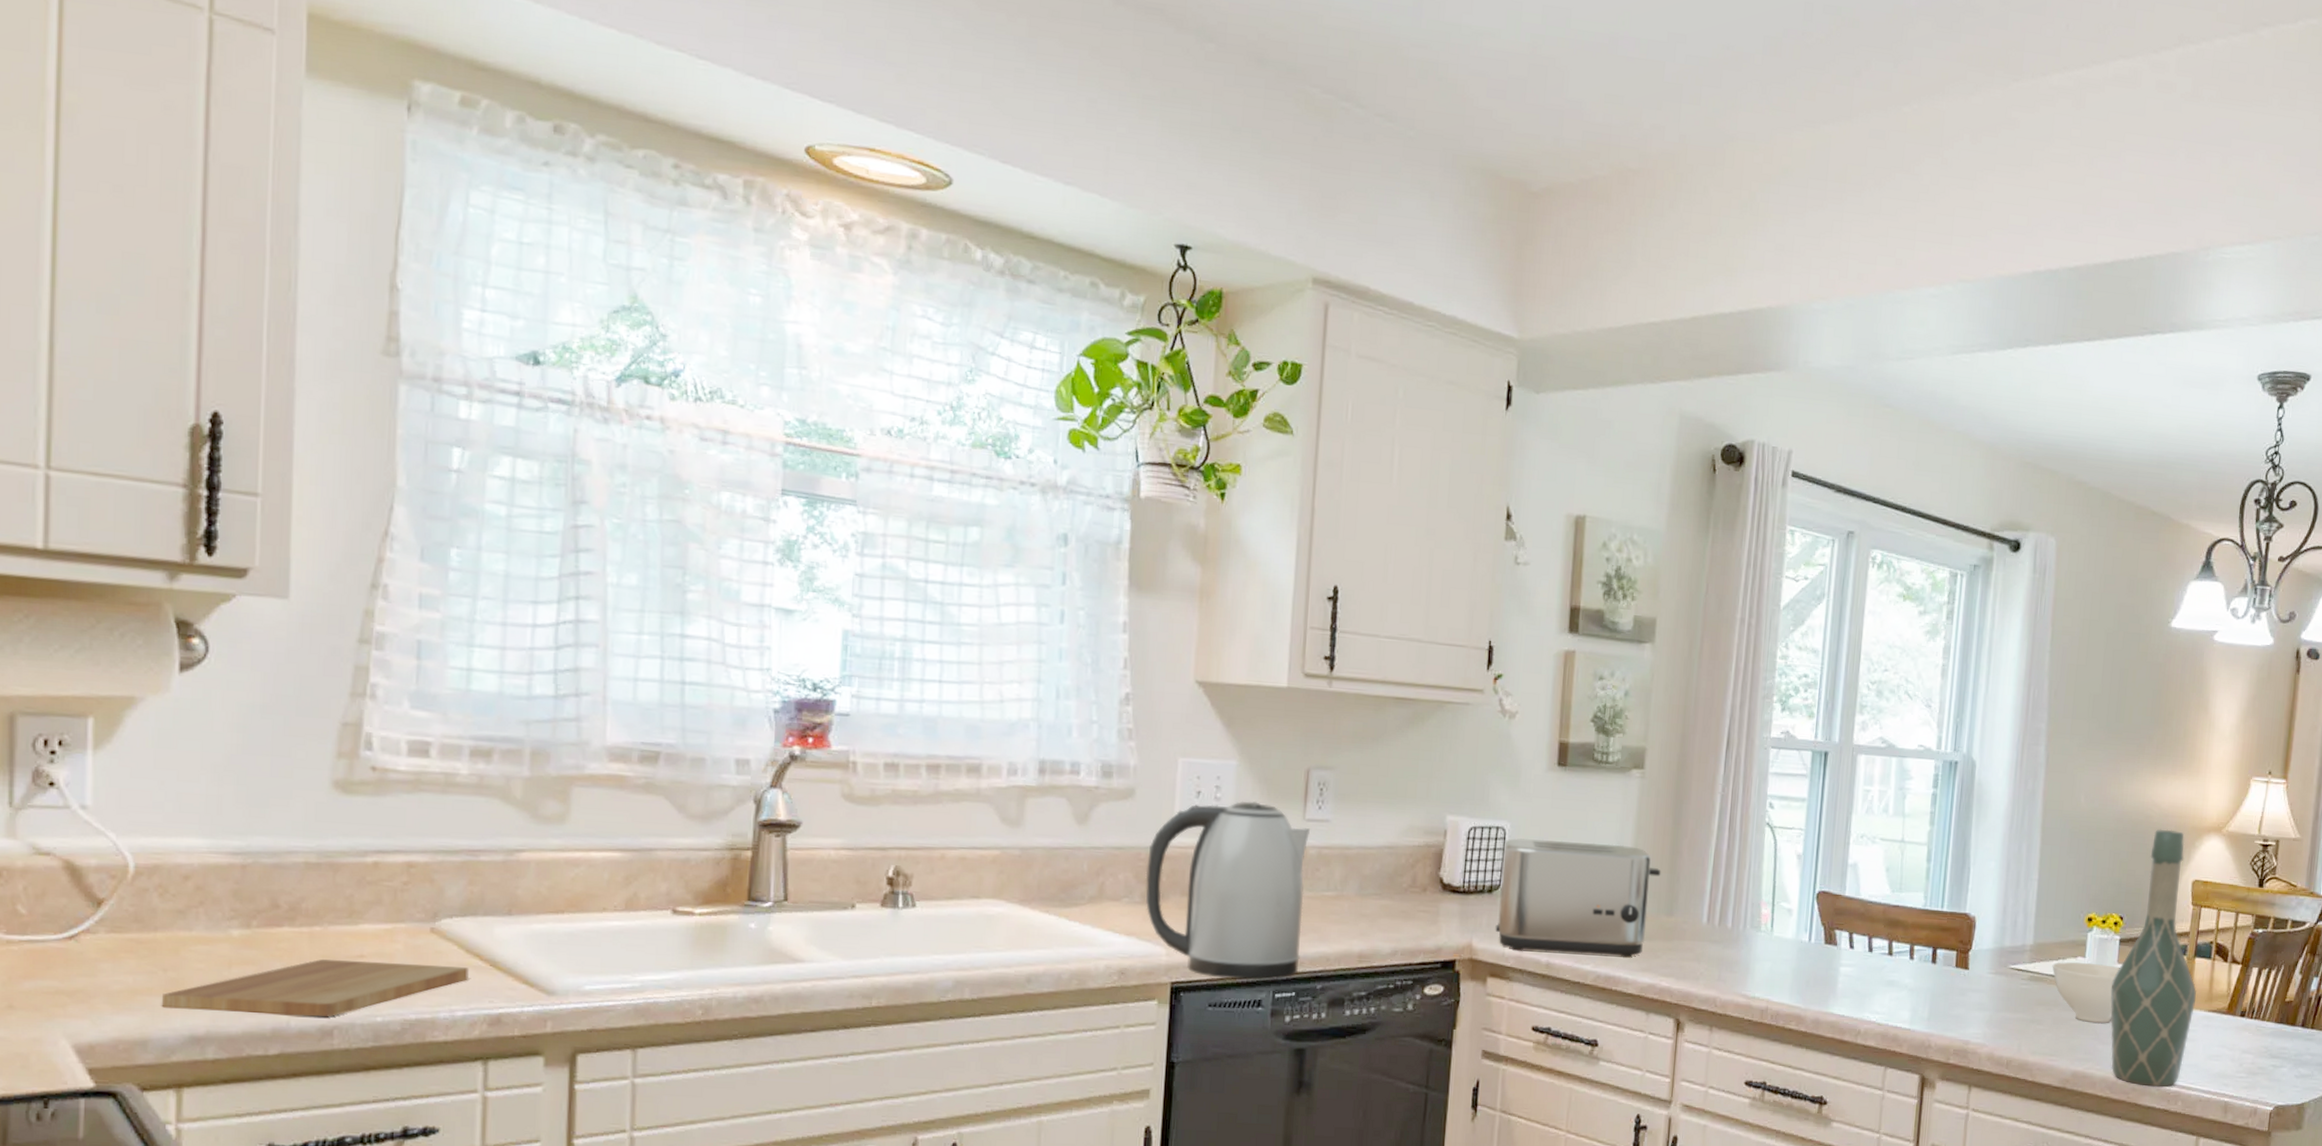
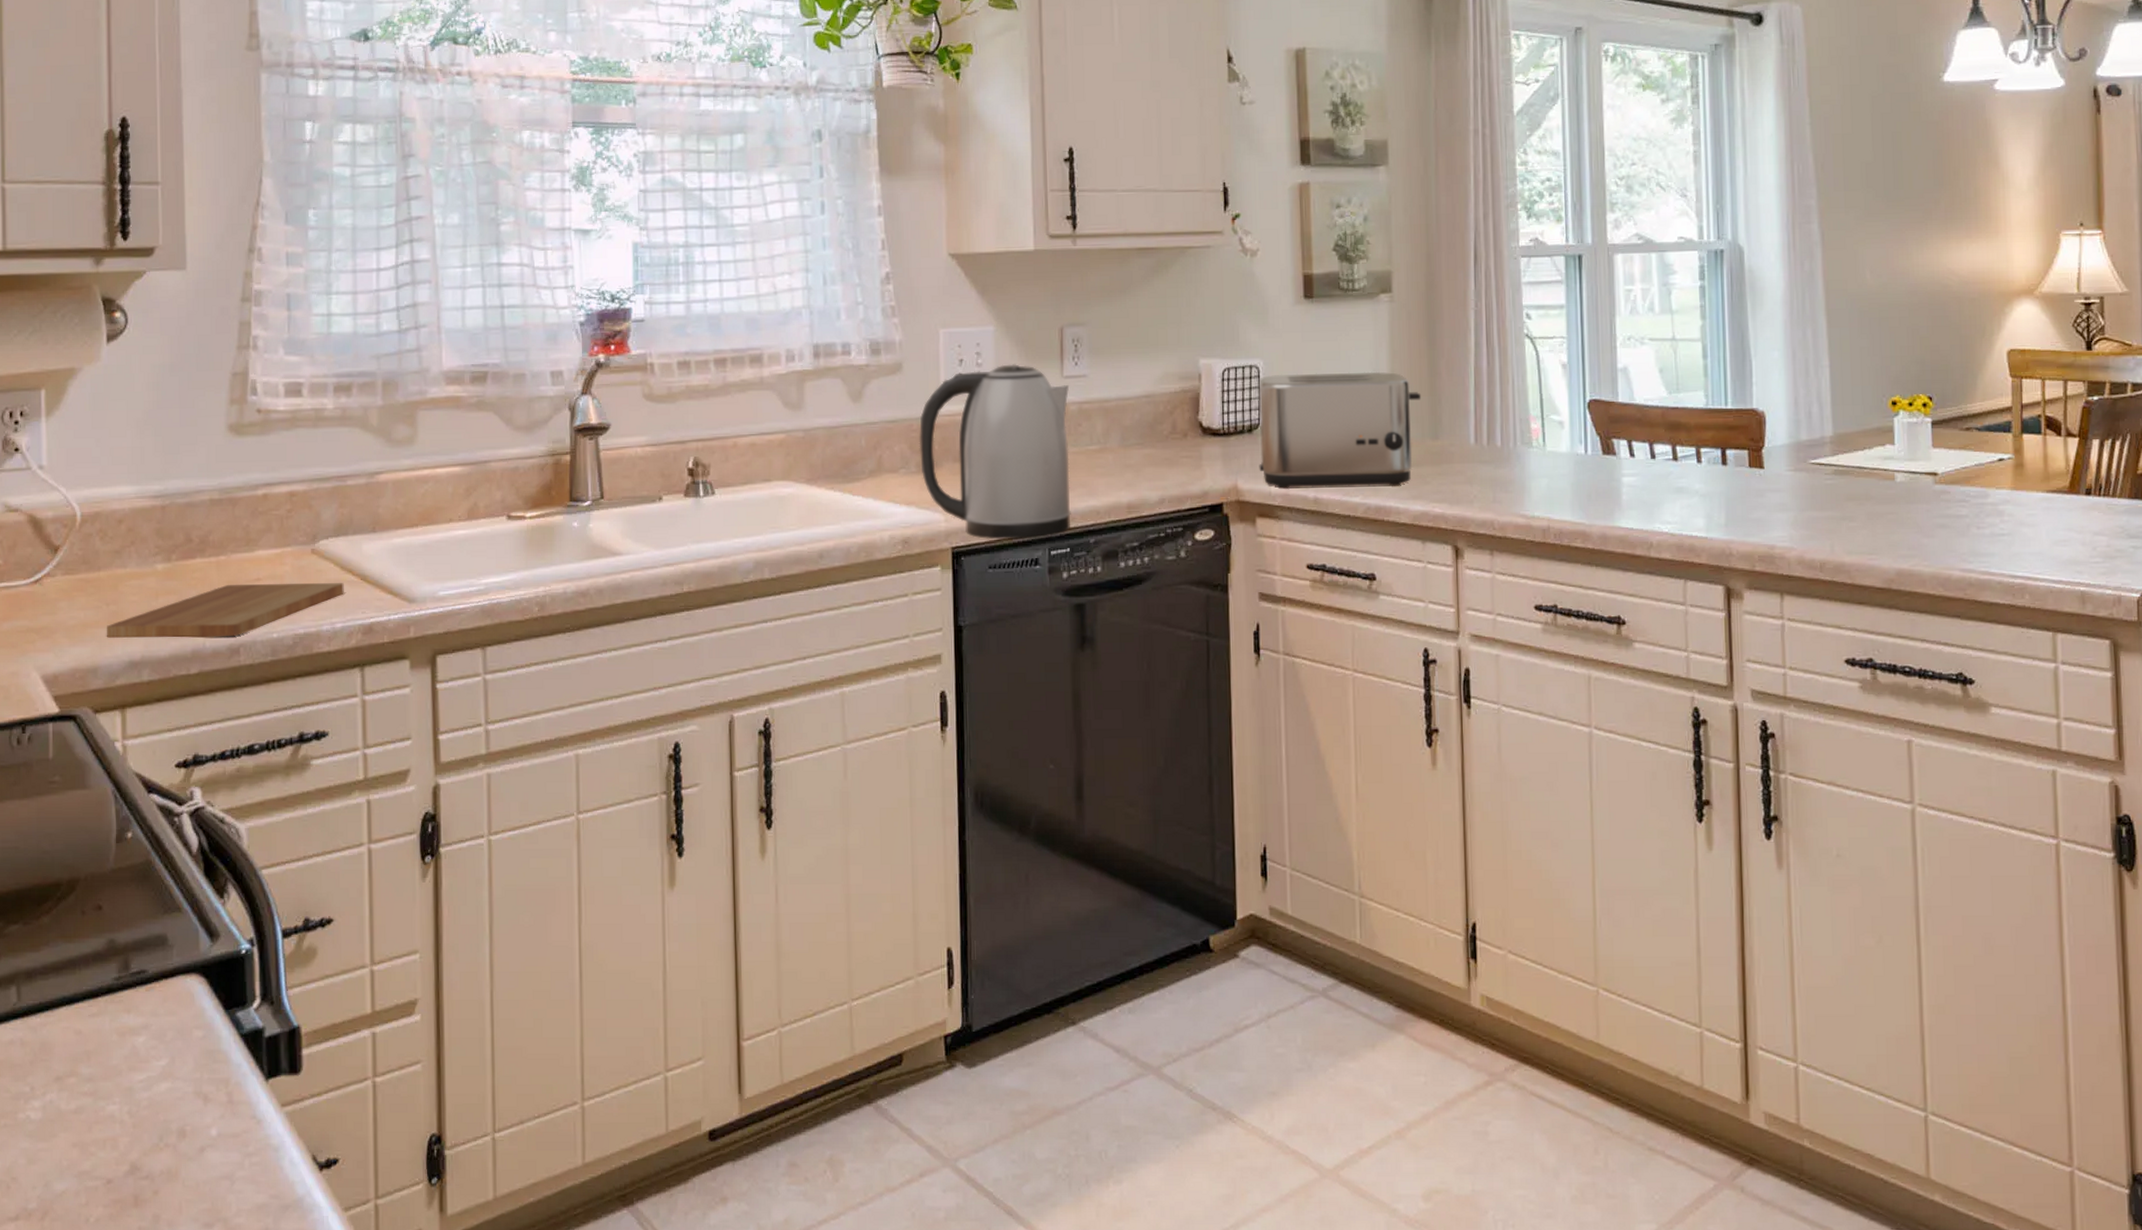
bowl: present [2052,962,2120,1024] -> none [1858,450,1936,516]
wine bottle: present [2110,829,2196,1087] -> none [1928,297,2030,581]

